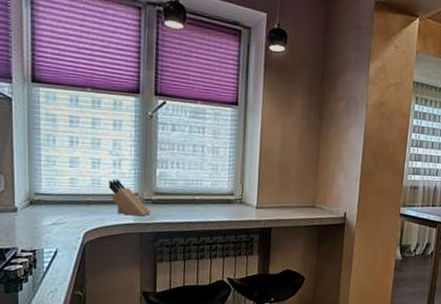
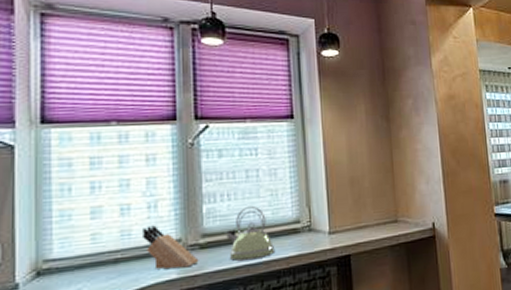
kettle: none [172,175,212,219] -> present [224,205,276,261]

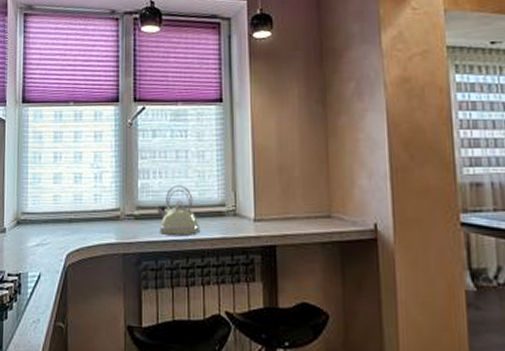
knife block: present [143,225,199,270] -> none [90,194,134,235]

